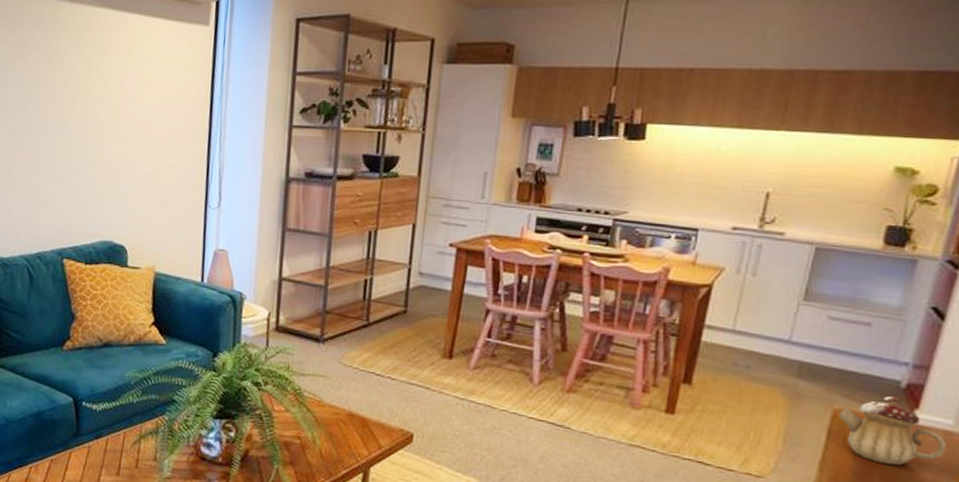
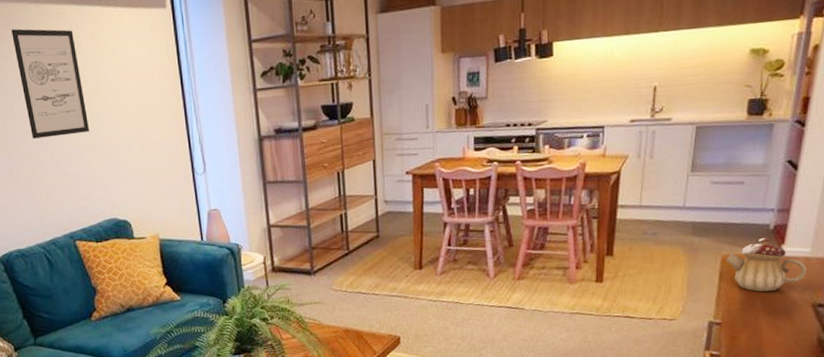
wall art: none [39,26,105,144] -> present [11,28,90,139]

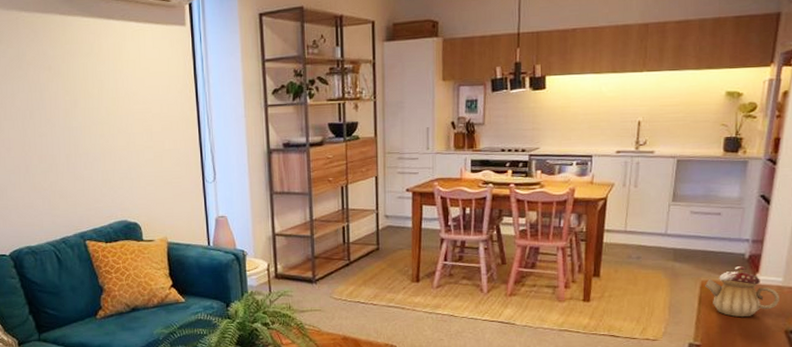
wall art: present [11,28,90,139] -> none [36,37,106,141]

